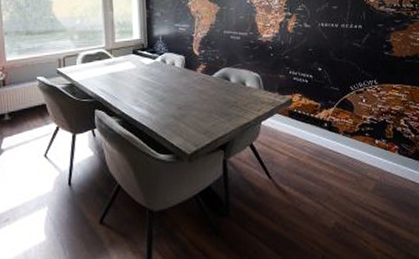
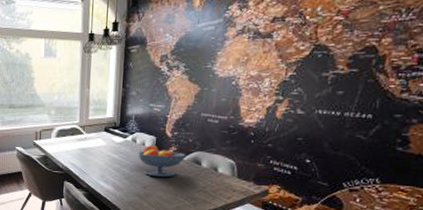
fruit bowl: none [169,65,215,96] -> present [138,146,186,177]

